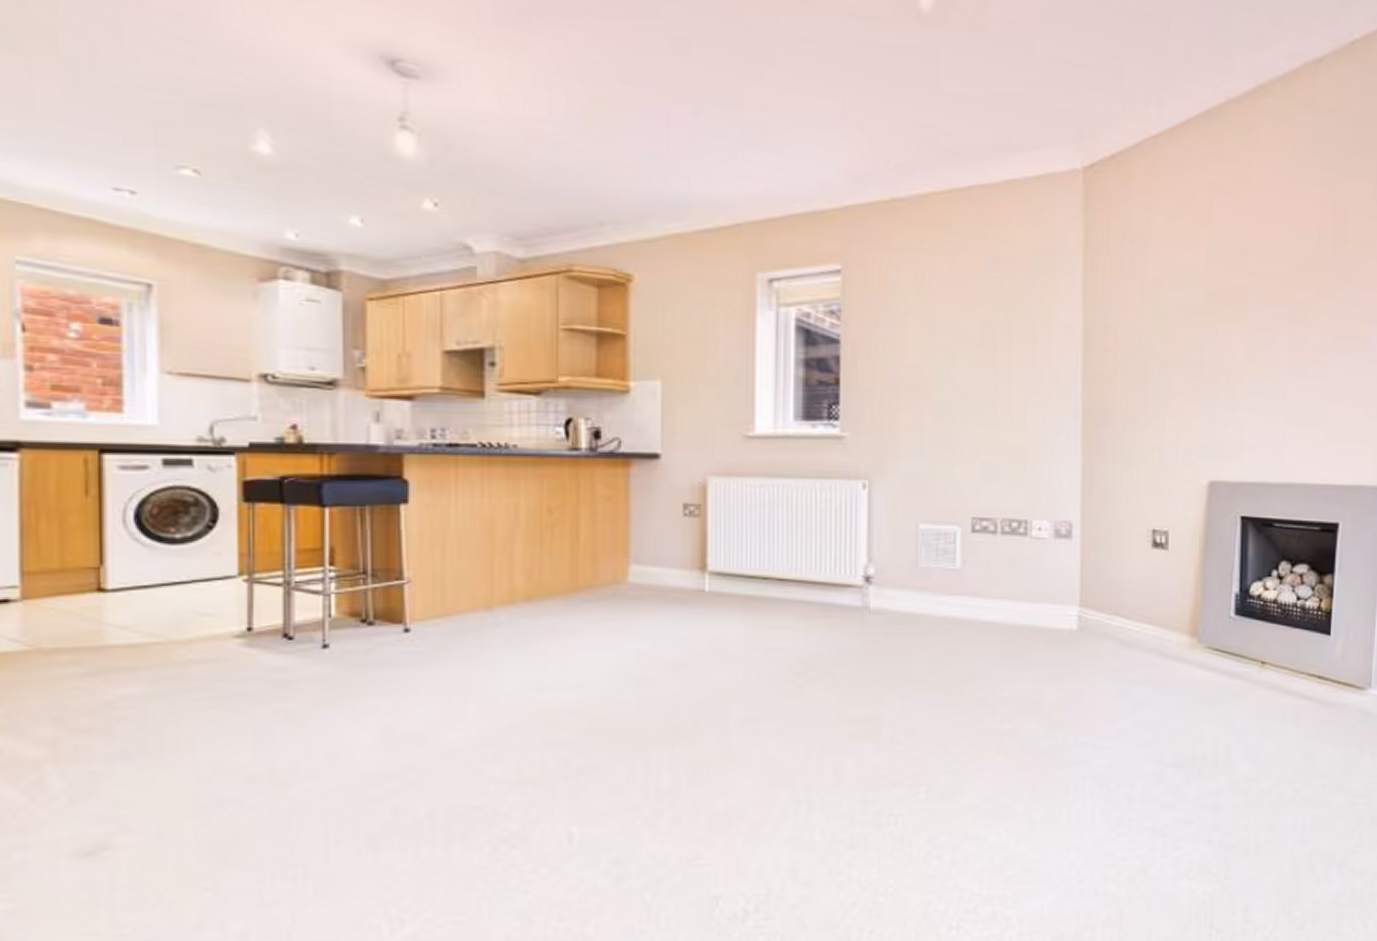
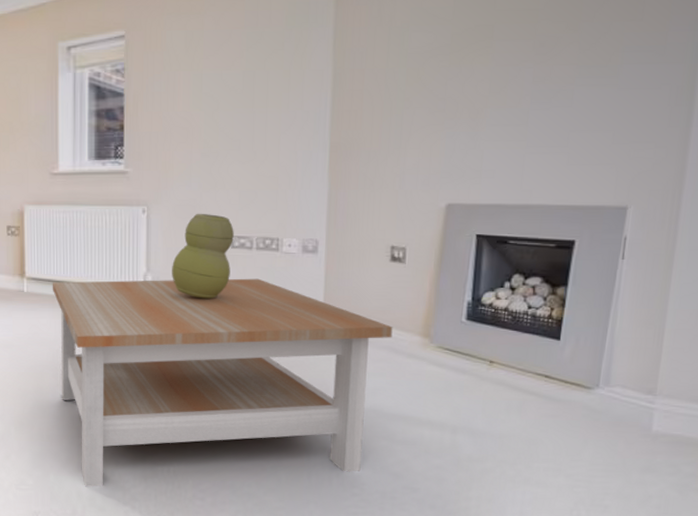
coffee table: none [743,569,1158,855] -> present [52,278,393,487]
vase: none [899,489,975,596] -> present [172,213,234,299]

